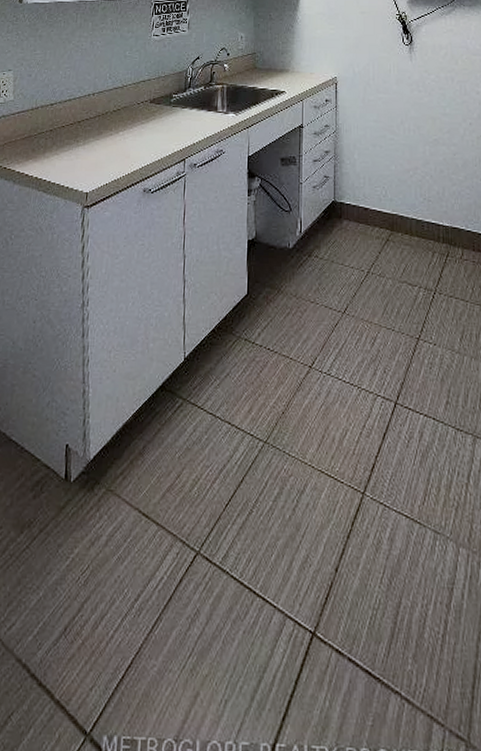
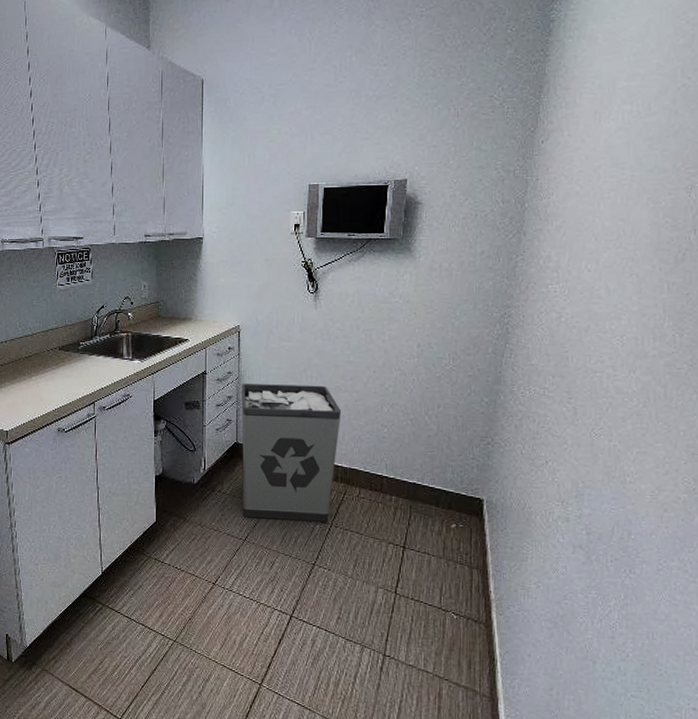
recycling bin: none [338,137,441,288] -> present [240,384,342,522]

